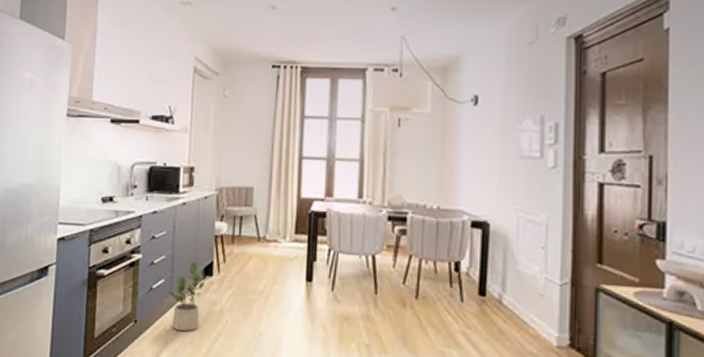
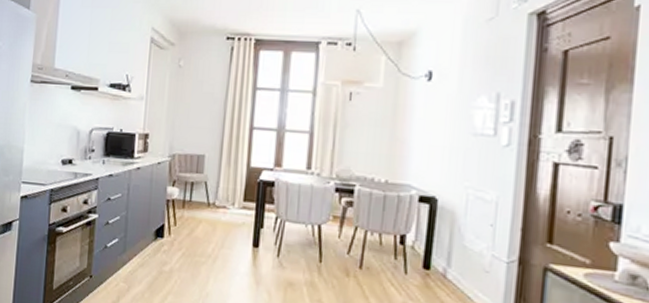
potted plant: present [169,261,205,331] -> none [122,223,157,288]

